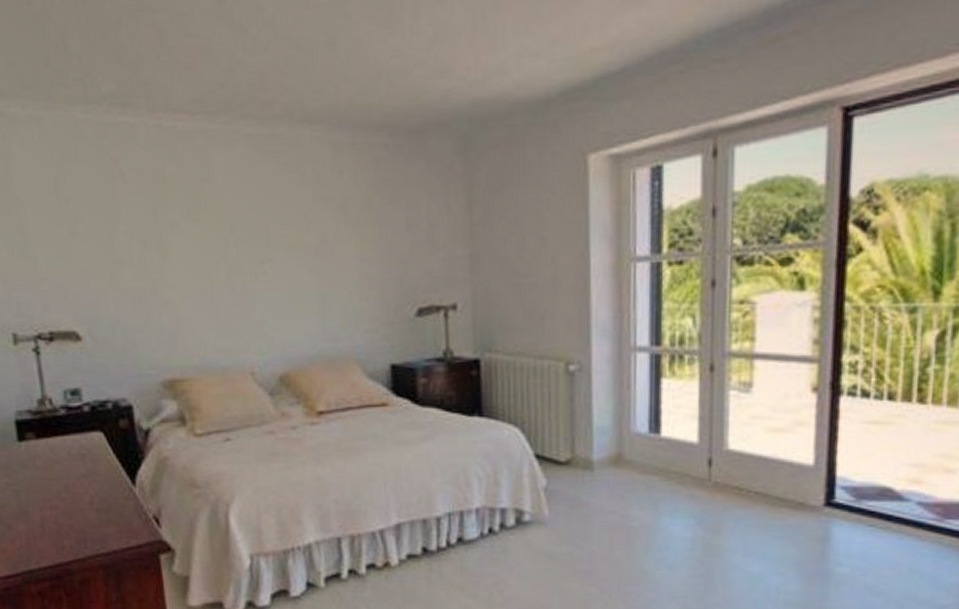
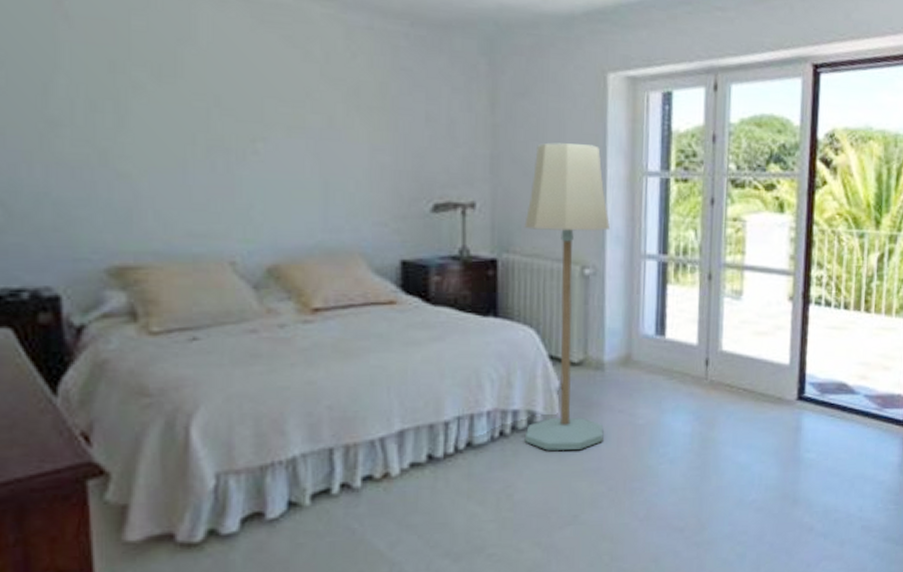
floor lamp: none [506,234,595,551] -> present [524,142,610,452]

